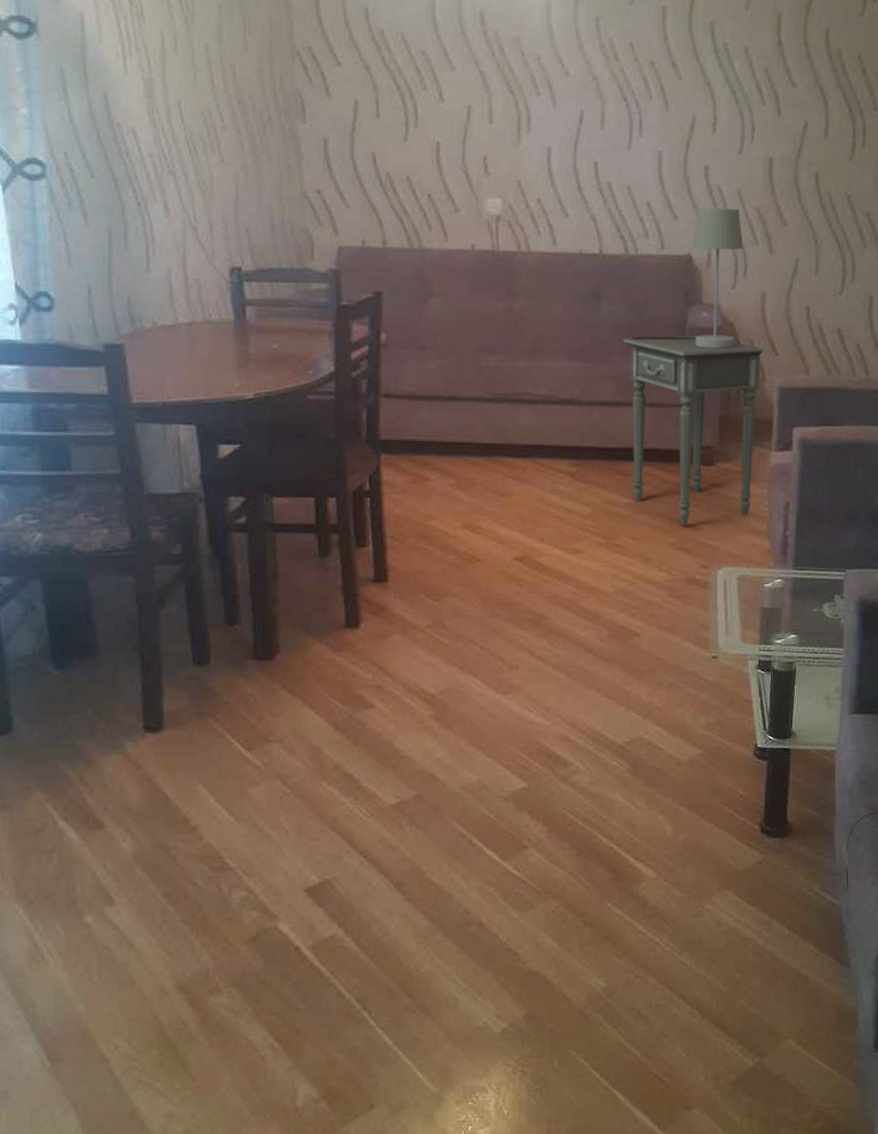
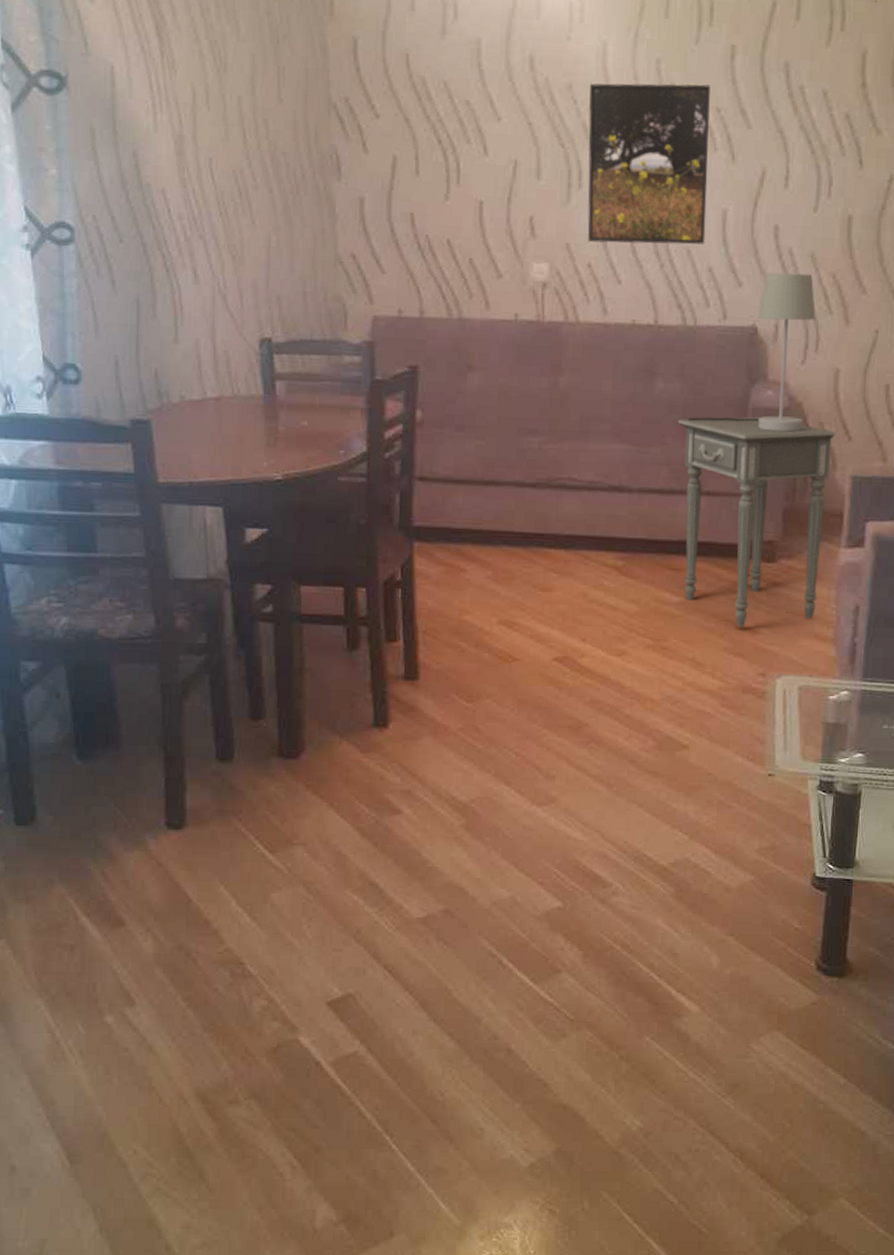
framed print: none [535,38,645,182] -> present [587,83,710,245]

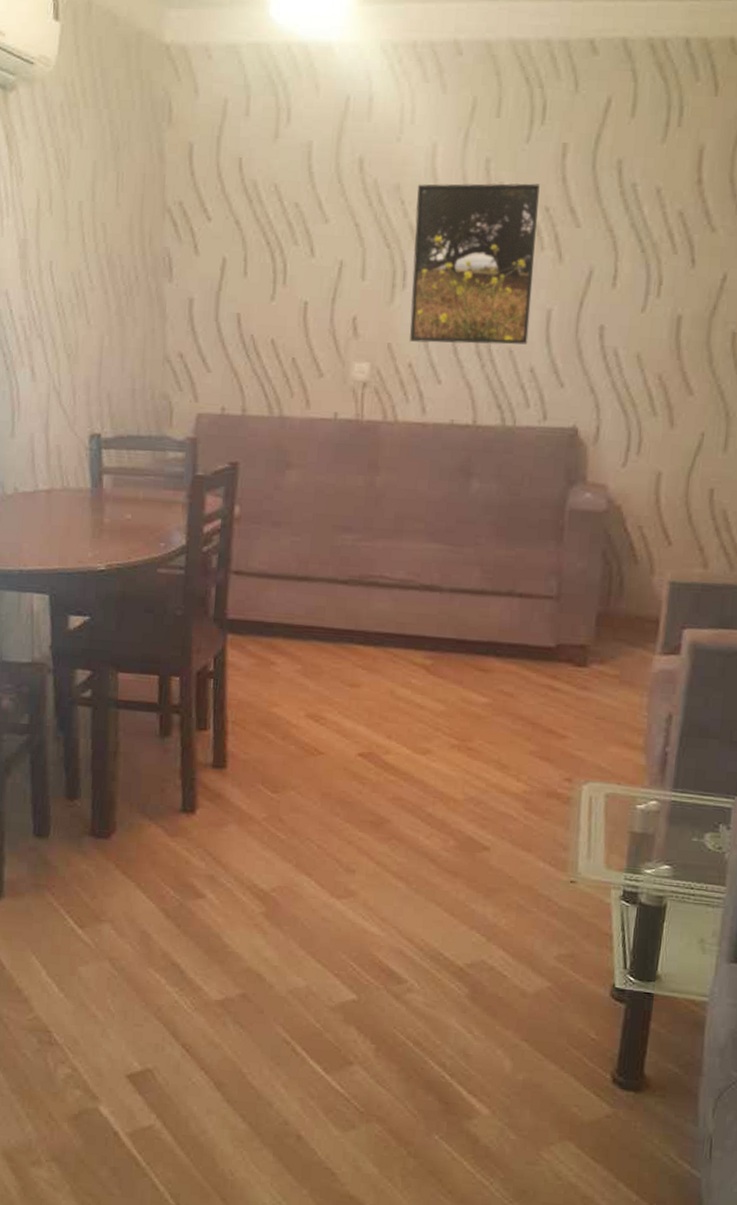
side table: present [677,416,836,627] -> none [492,518,656,731]
table lamp: present [687,273,816,432] -> none [502,373,640,536]

